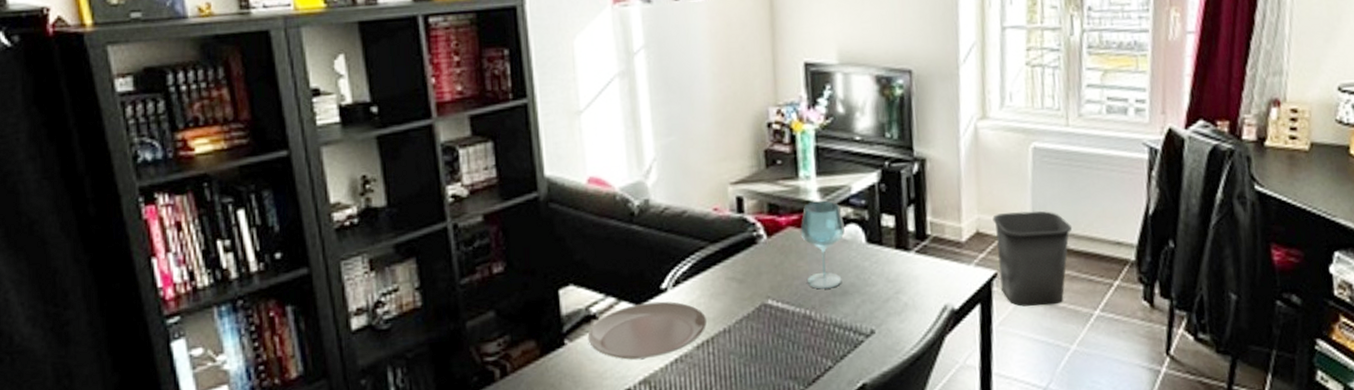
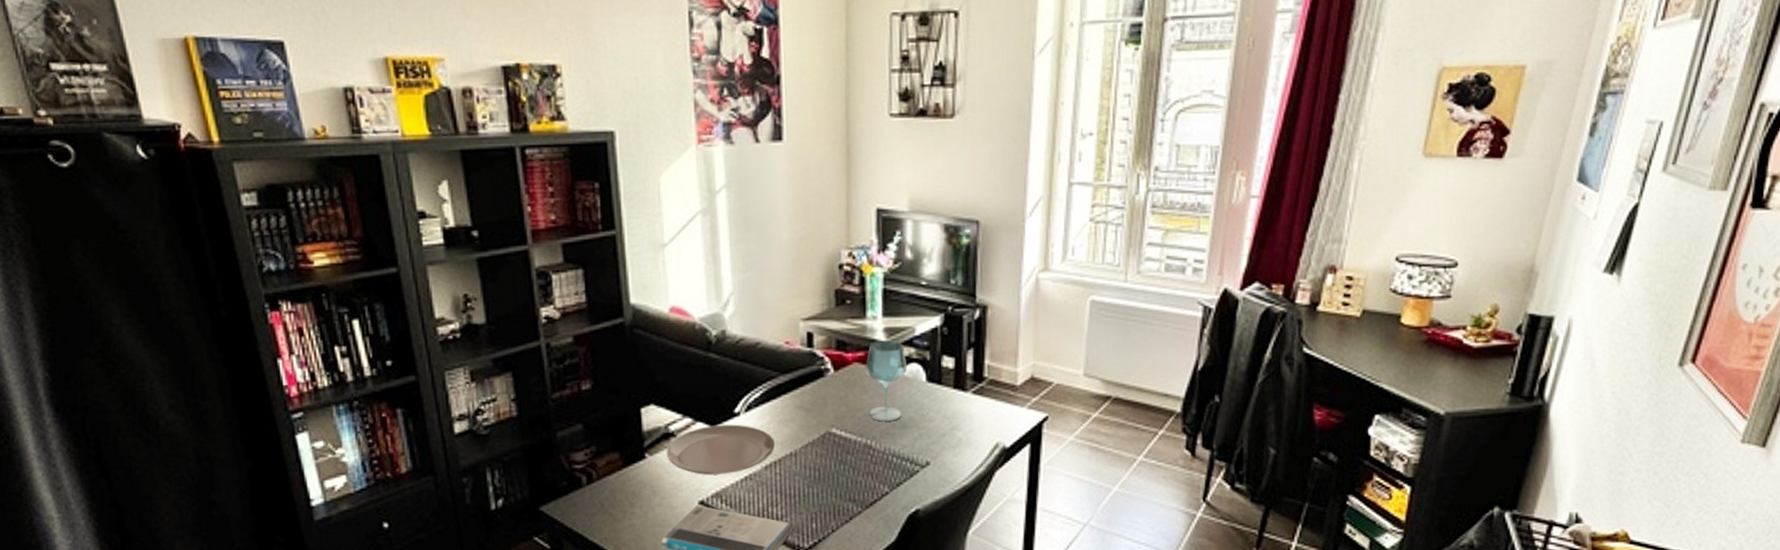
waste bin: present [992,210,1073,307] -> none [1047,360,1123,449]

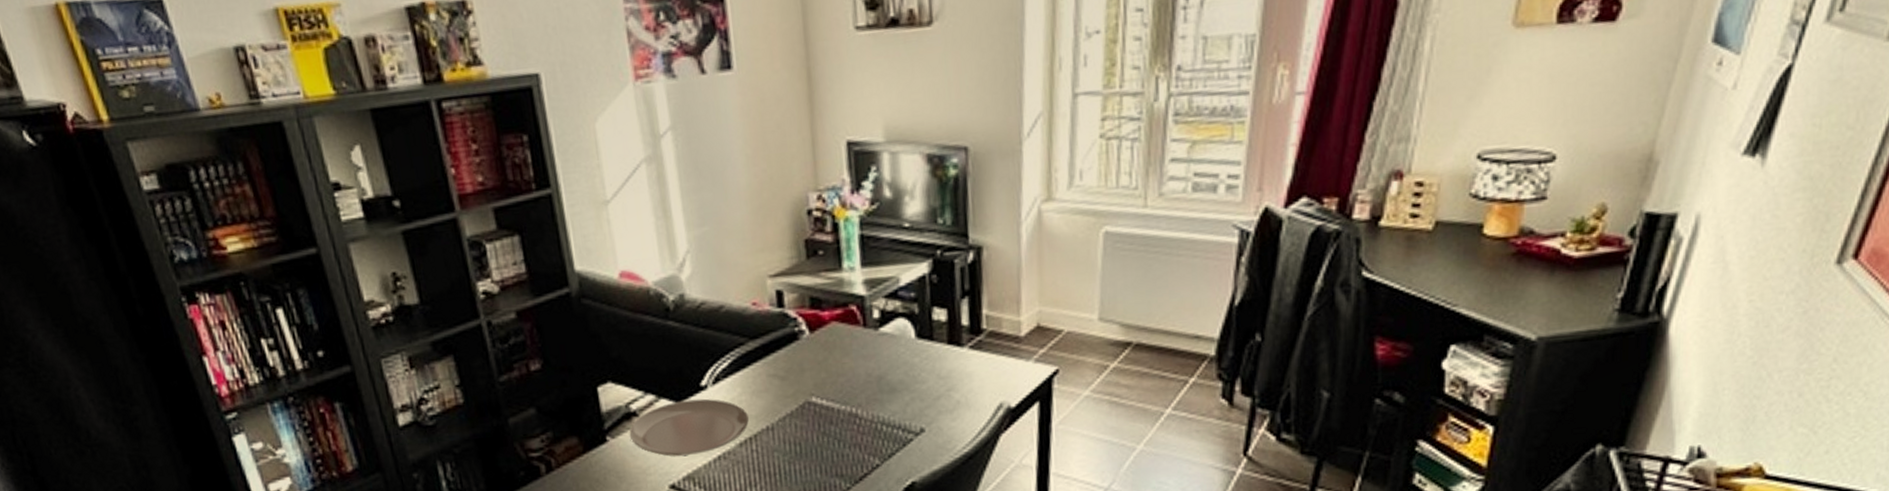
wine glass: present [865,340,907,422] -> none [844,293,893,387]

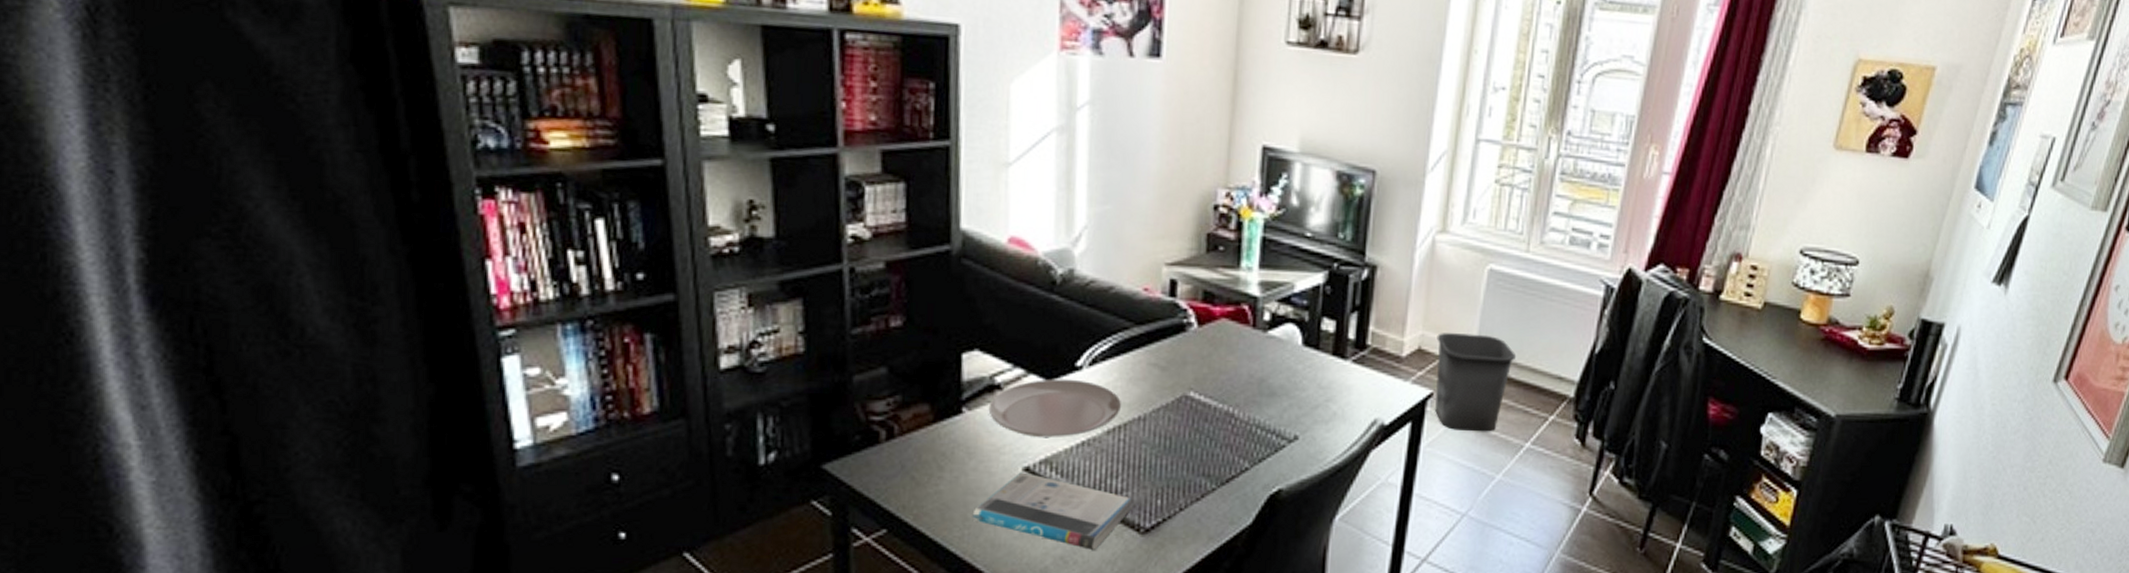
waste bin: none [1055,302,1146,405] -> present [1435,333,1517,432]

